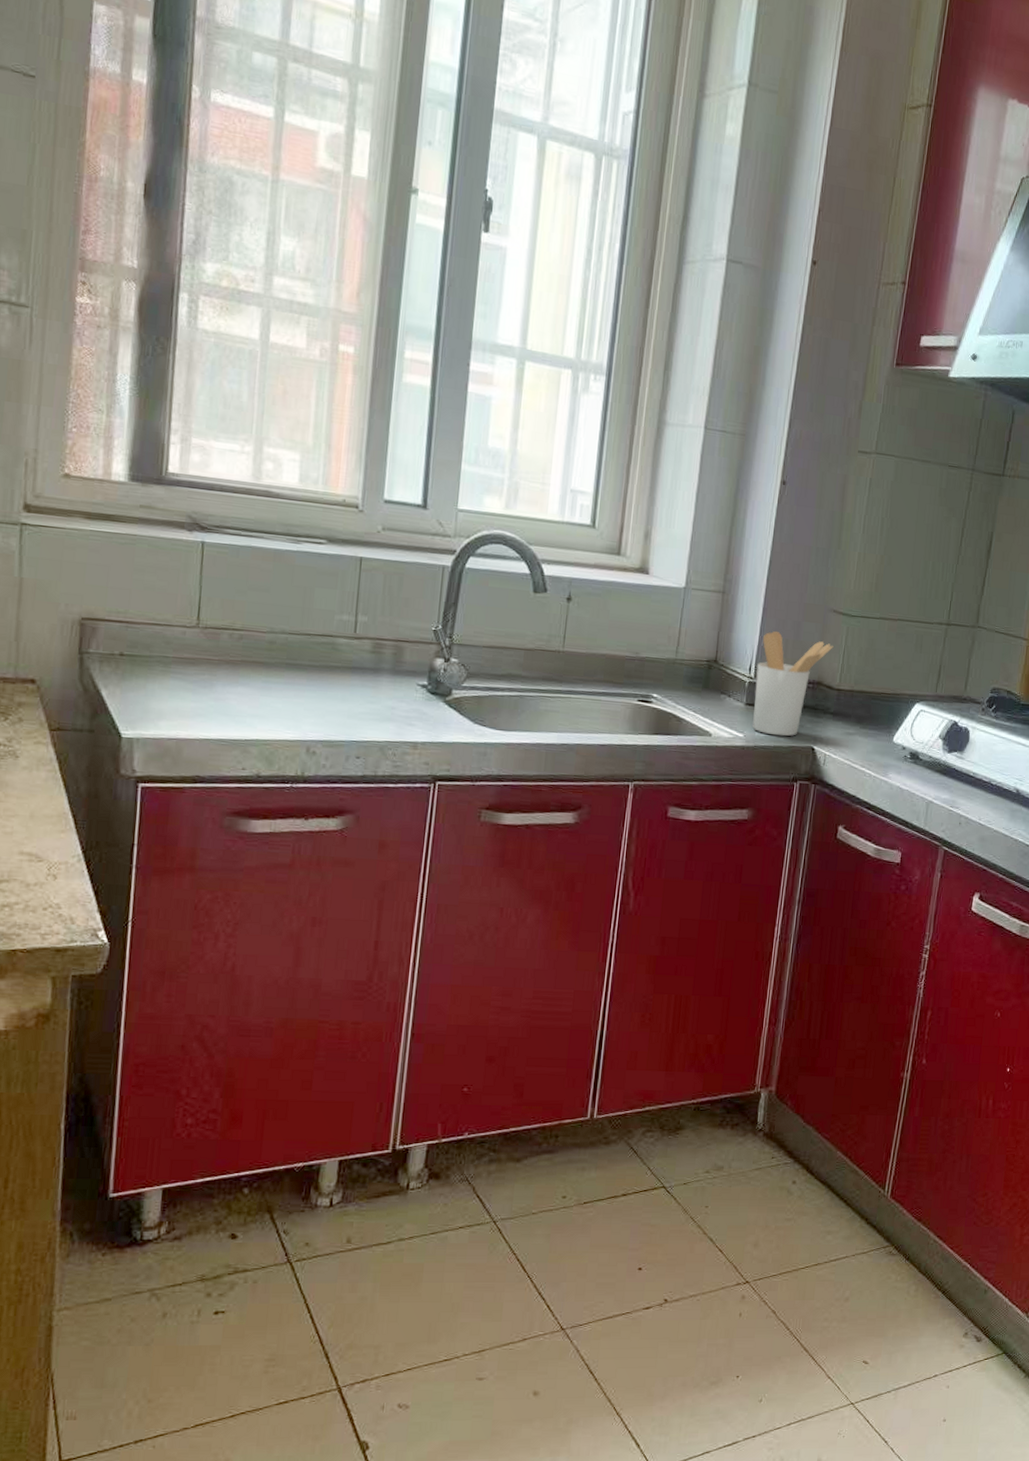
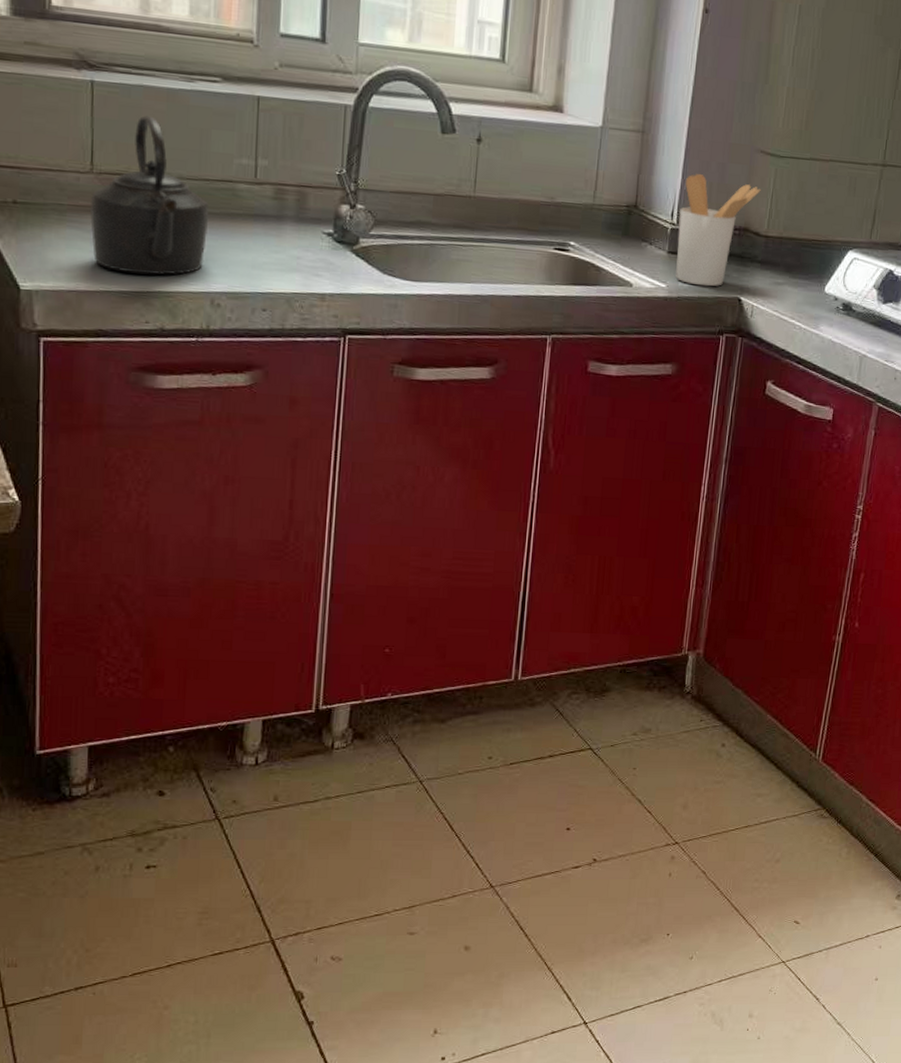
kettle: none [193,574,309,724] -> present [89,115,209,275]

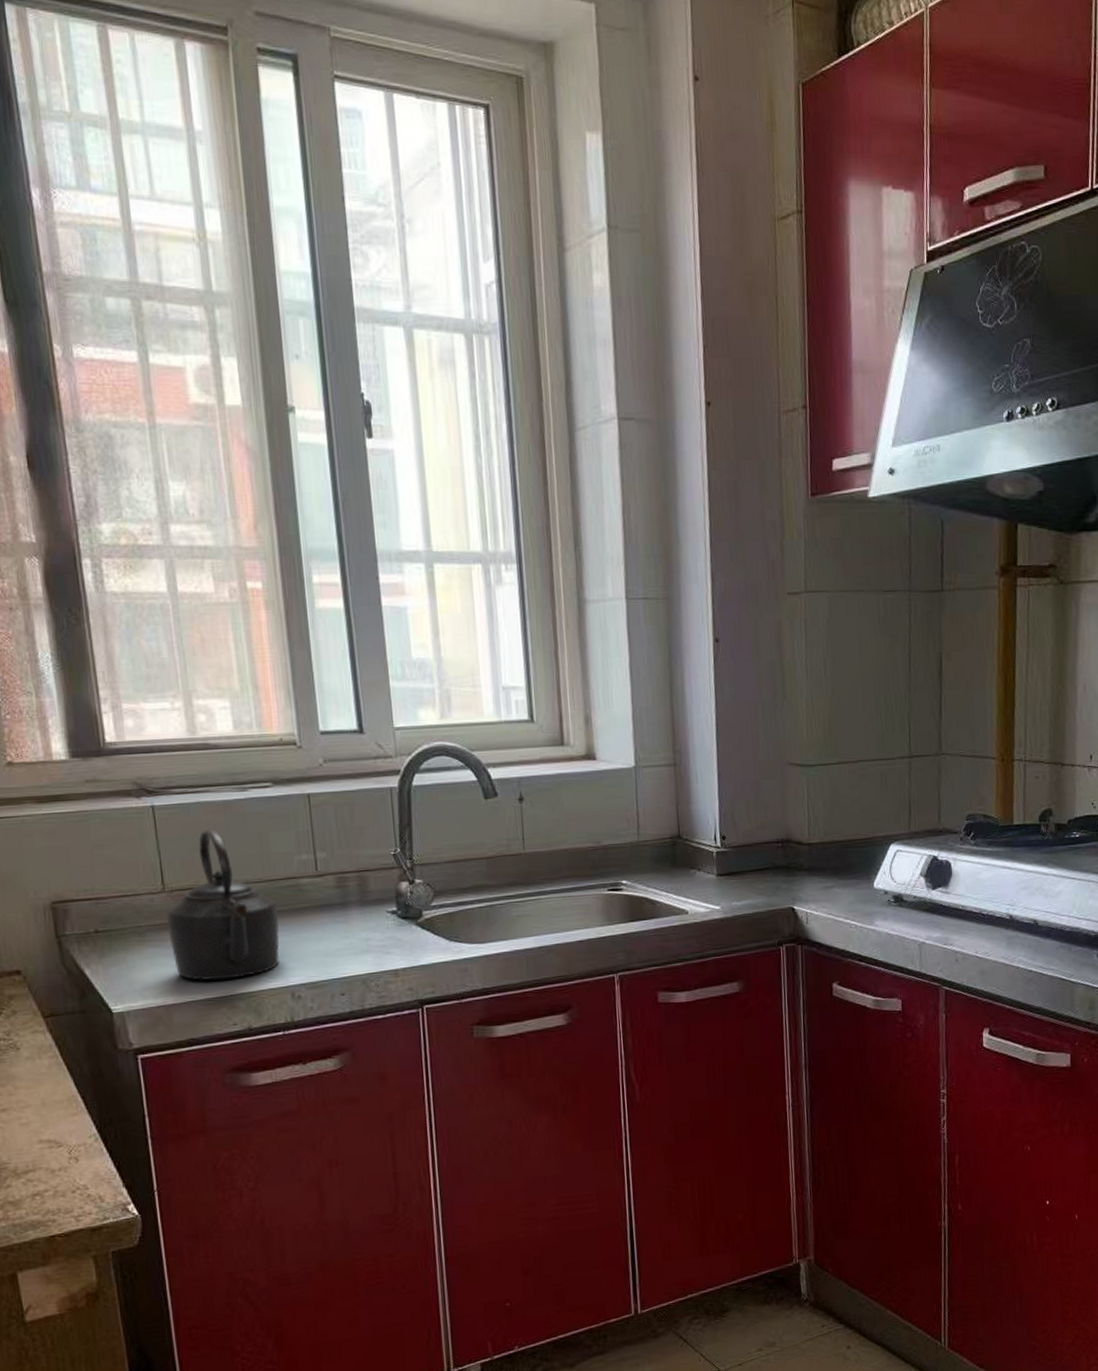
utensil holder: present [676,173,761,287] -> none [722,794,796,902]

